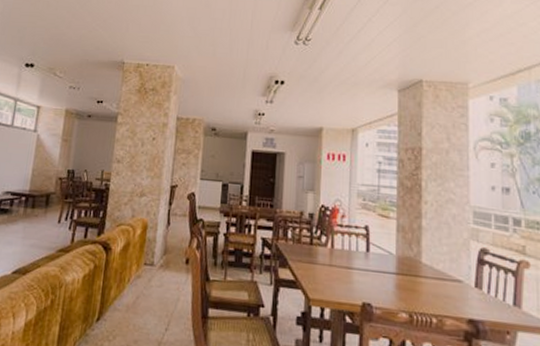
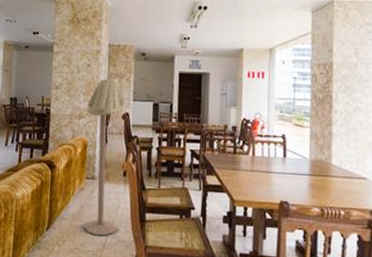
floor lamp: none [137,152,190,333] -> present [83,77,124,236]

